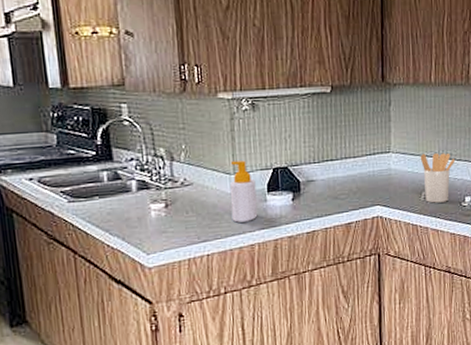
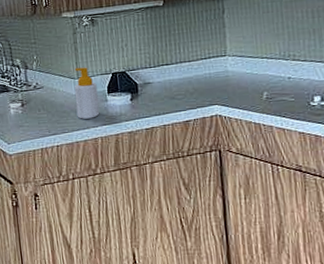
utensil holder: present [420,153,456,203] -> none [259,54,300,103]

